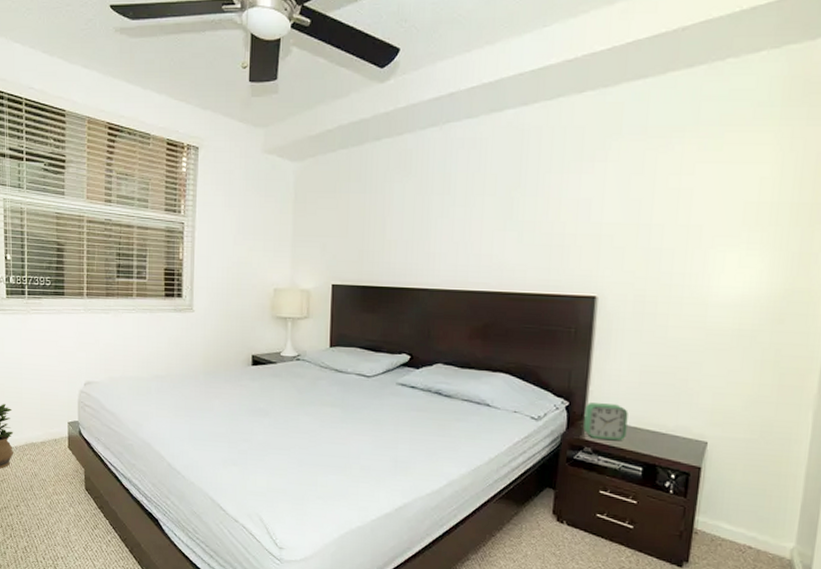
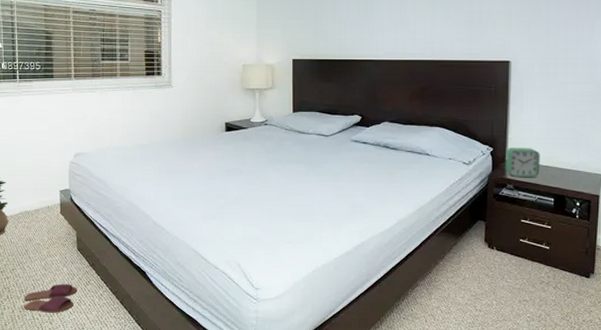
slippers: none [27,525,84,557] -> present [23,283,78,313]

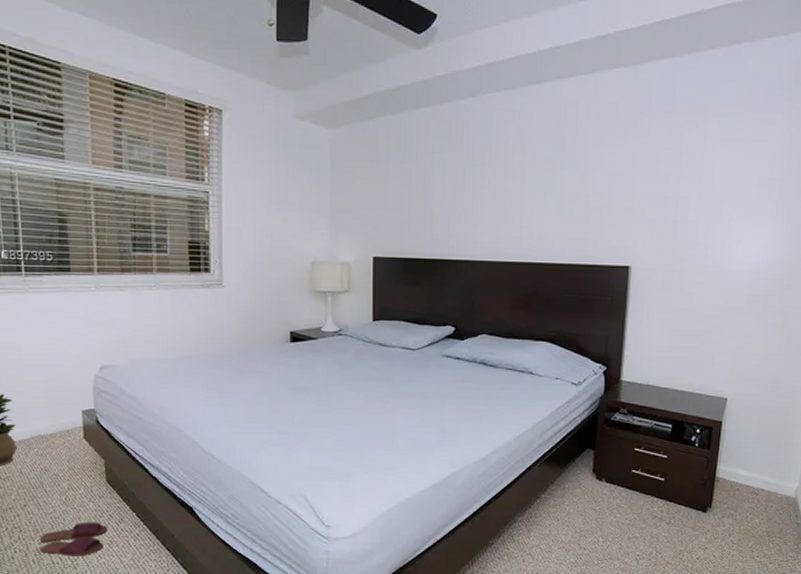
alarm clock: present [506,148,540,177] -> none [619,367,659,400]

